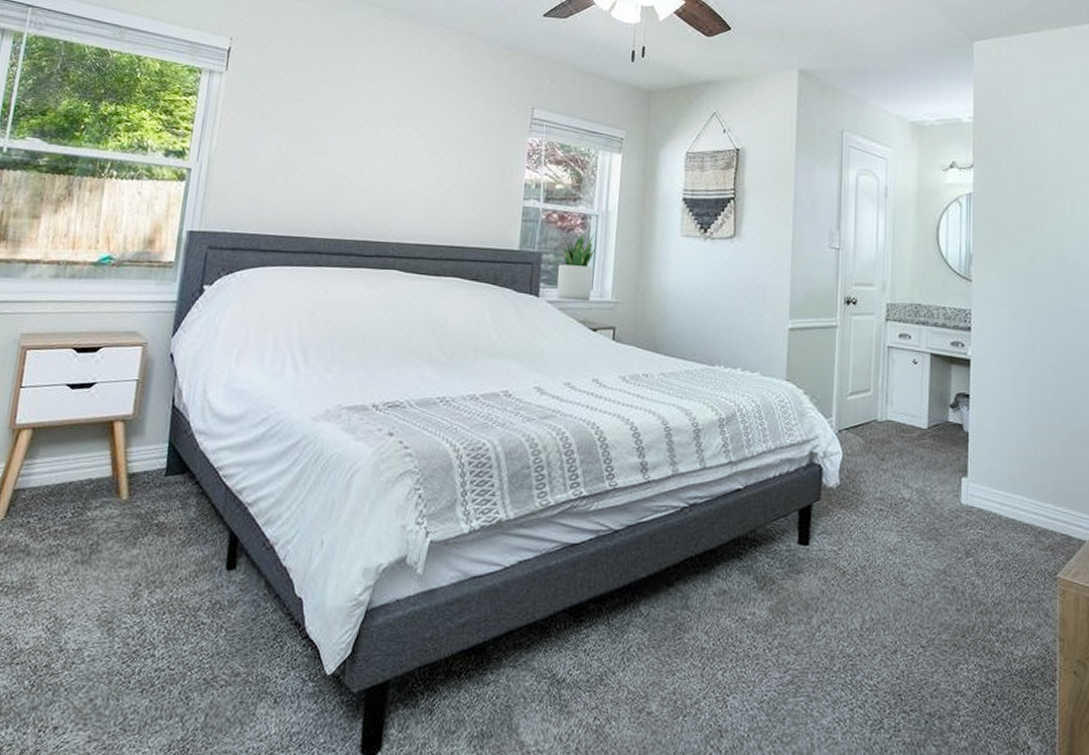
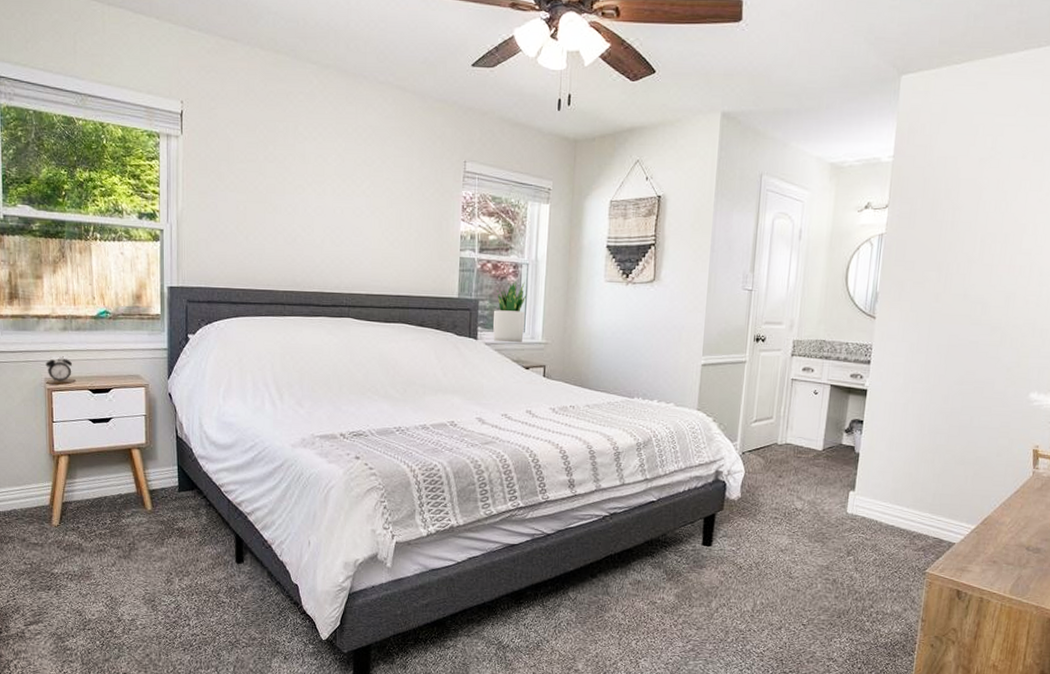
alarm clock: none [21,308,59,342] -> present [45,357,76,385]

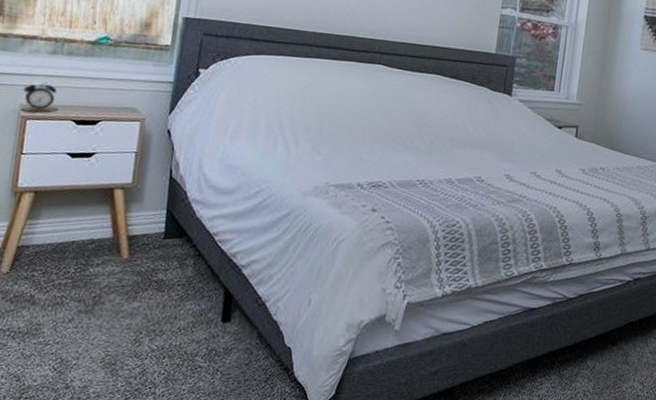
planter: present [493,281,527,343] -> none [528,41,565,103]

